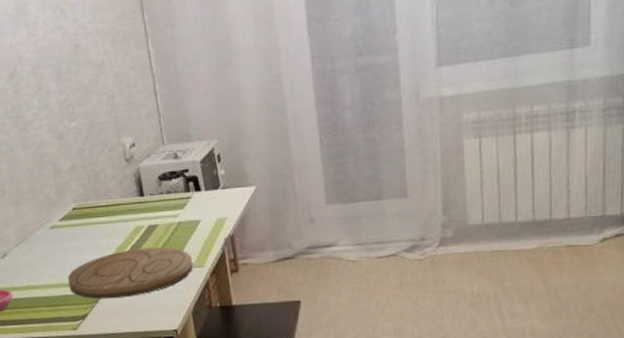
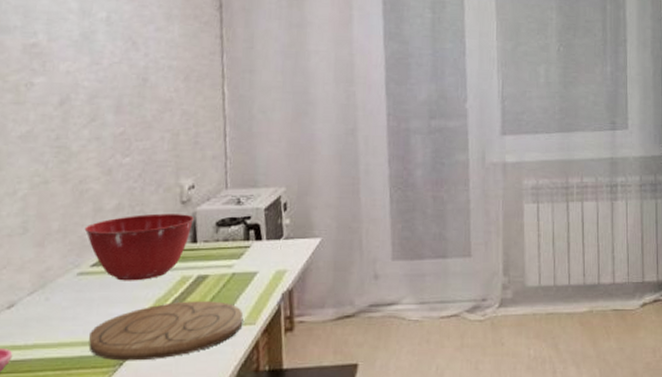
mixing bowl: none [49,170,138,232] -> present [84,213,194,281]

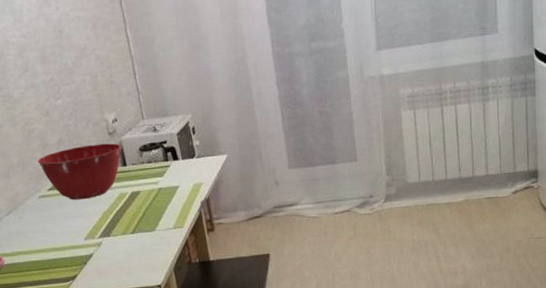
cutting board: present [88,301,244,361] -> none [58,211,173,261]

